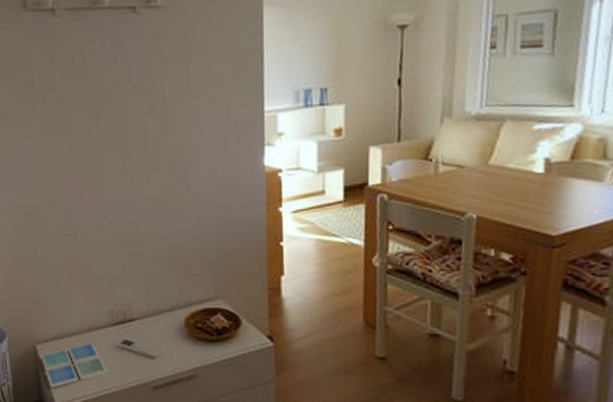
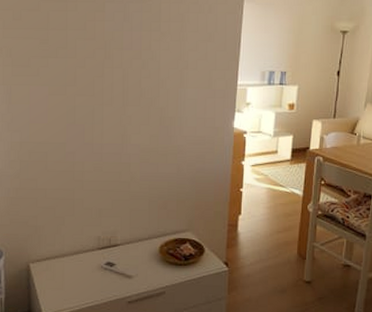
drink coaster: present [41,342,107,388] -> none [33,263,90,301]

